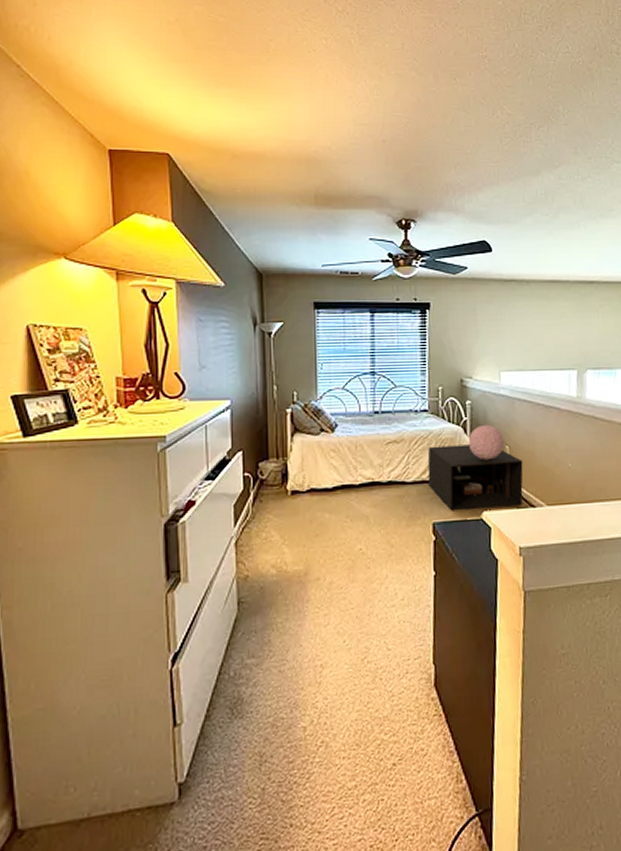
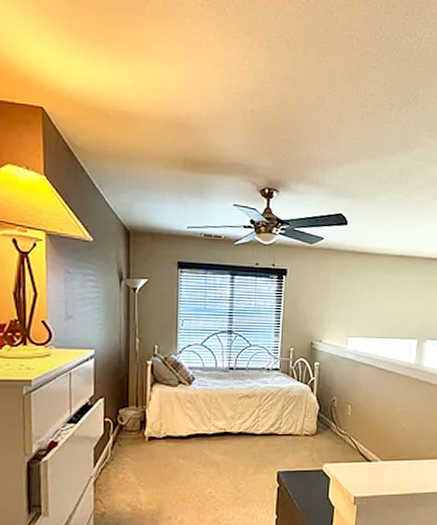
nightstand: present [427,445,523,511] -> none [276,402,362,462]
decorative sphere: present [468,424,505,461] -> none [314,385,347,418]

